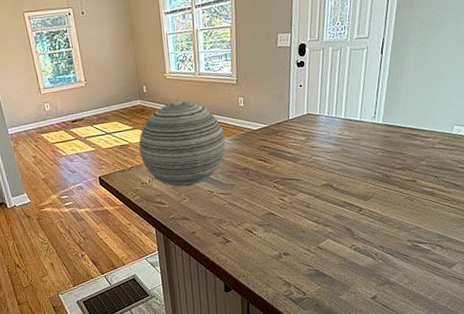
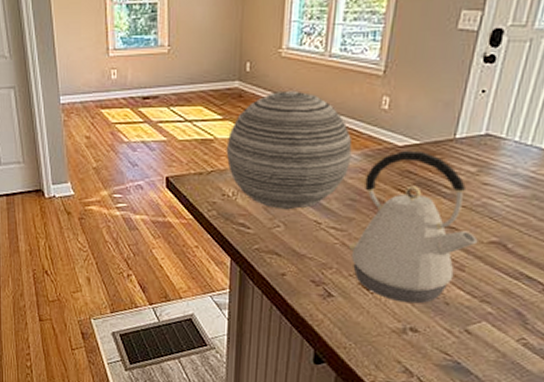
kettle: none [235,131,315,237] -> present [349,151,478,304]

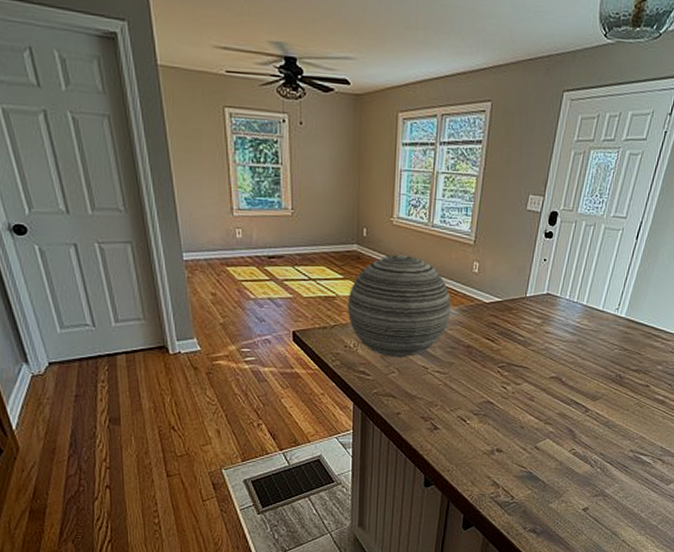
kettle: present [349,151,478,304] -> none [450,307,543,429]

